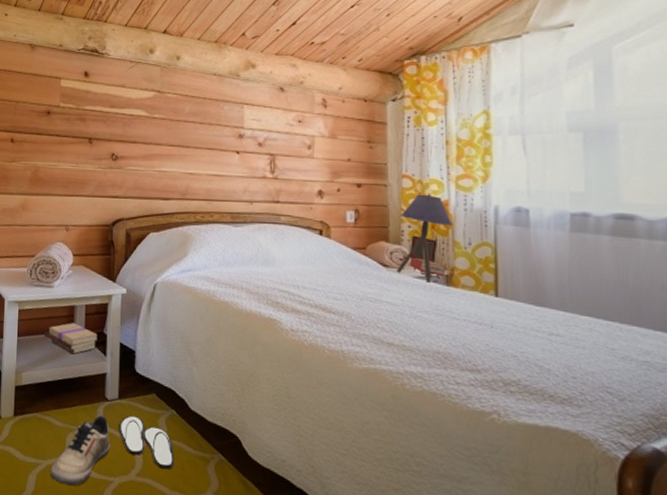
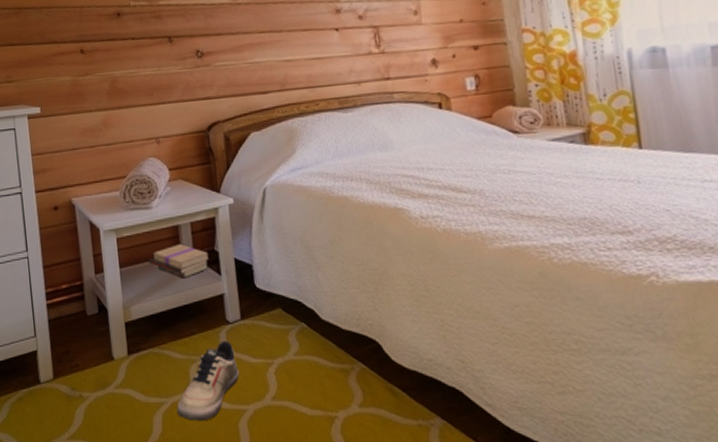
slippers: present [119,415,175,470] -> none [245,335,312,388]
table lamp: present [397,193,453,283] -> none [525,45,584,144]
jewelry box: present [409,235,446,279] -> none [540,94,583,138]

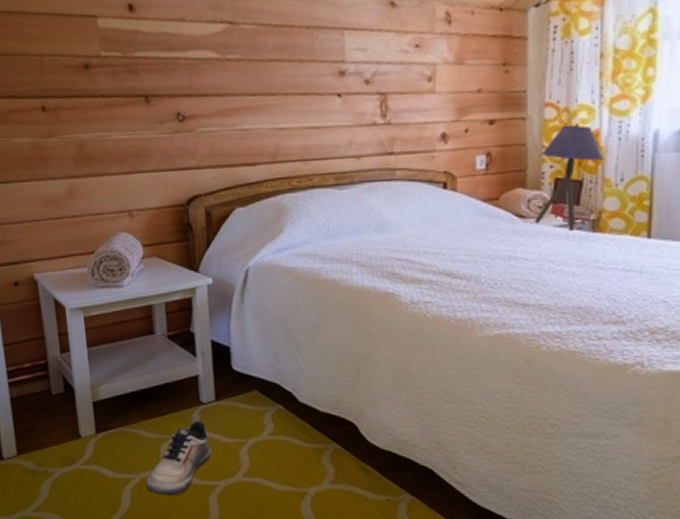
books: present [149,244,209,279] -> none [119,324,184,360]
table lamp: none [525,45,584,144] -> present [535,122,603,231]
jewelry box: none [540,94,583,138] -> present [550,176,593,225]

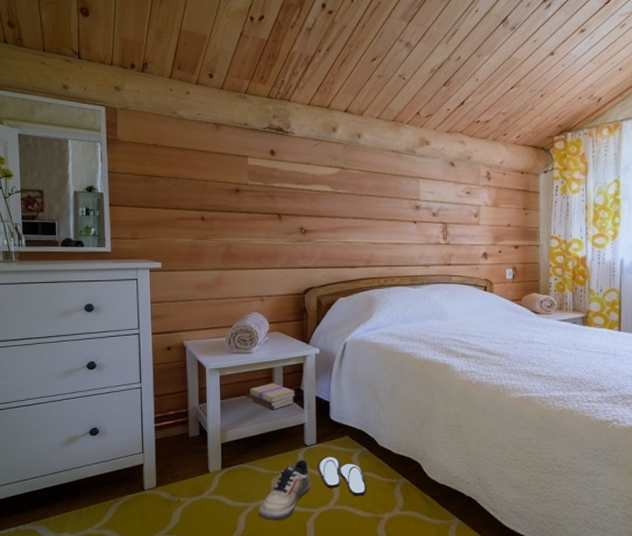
books: none [119,324,184,360] -> present [246,383,295,410]
slippers: none [219,416,285,466] -> present [318,456,367,496]
table lamp: present [535,122,603,231] -> none [545,250,589,324]
jewelry box: present [550,176,593,225] -> none [555,286,583,320]

